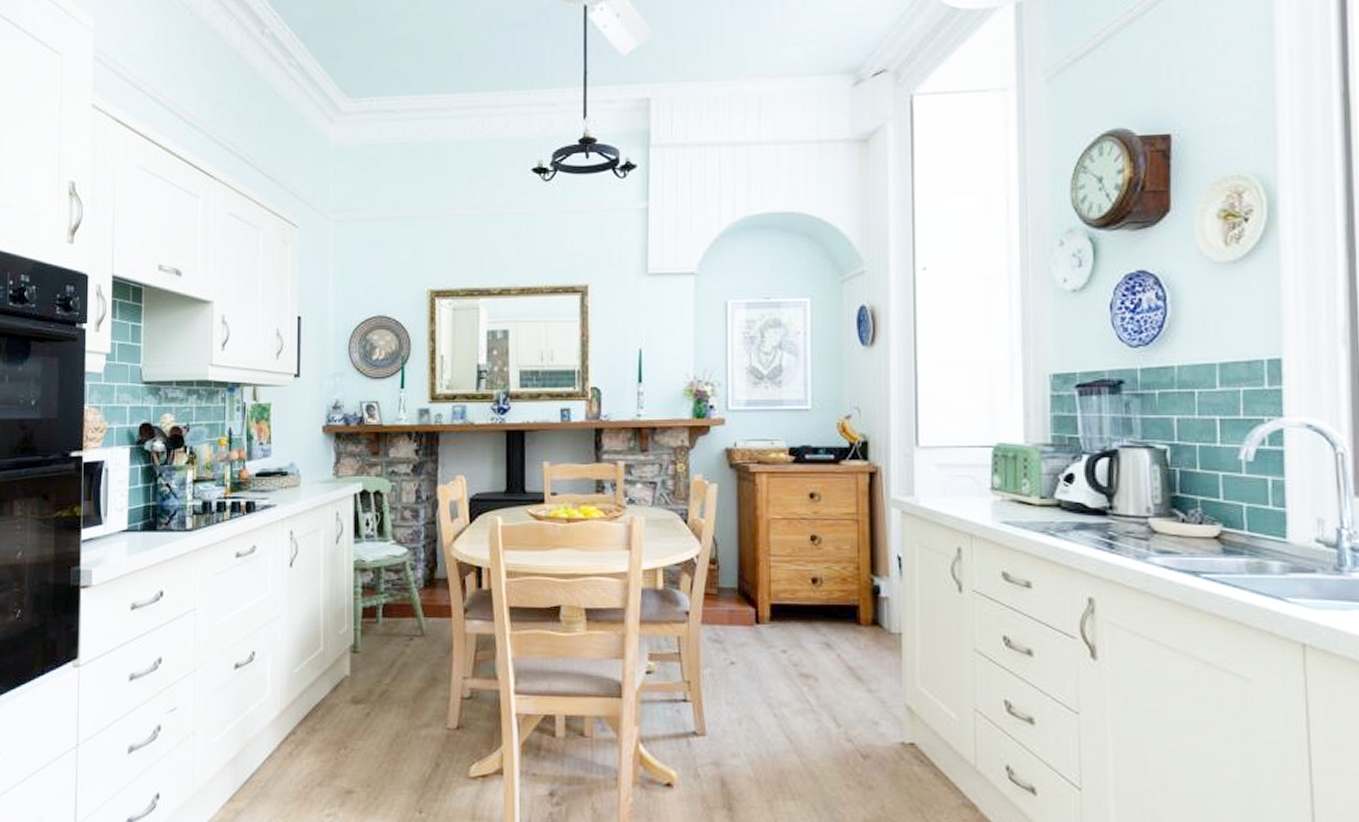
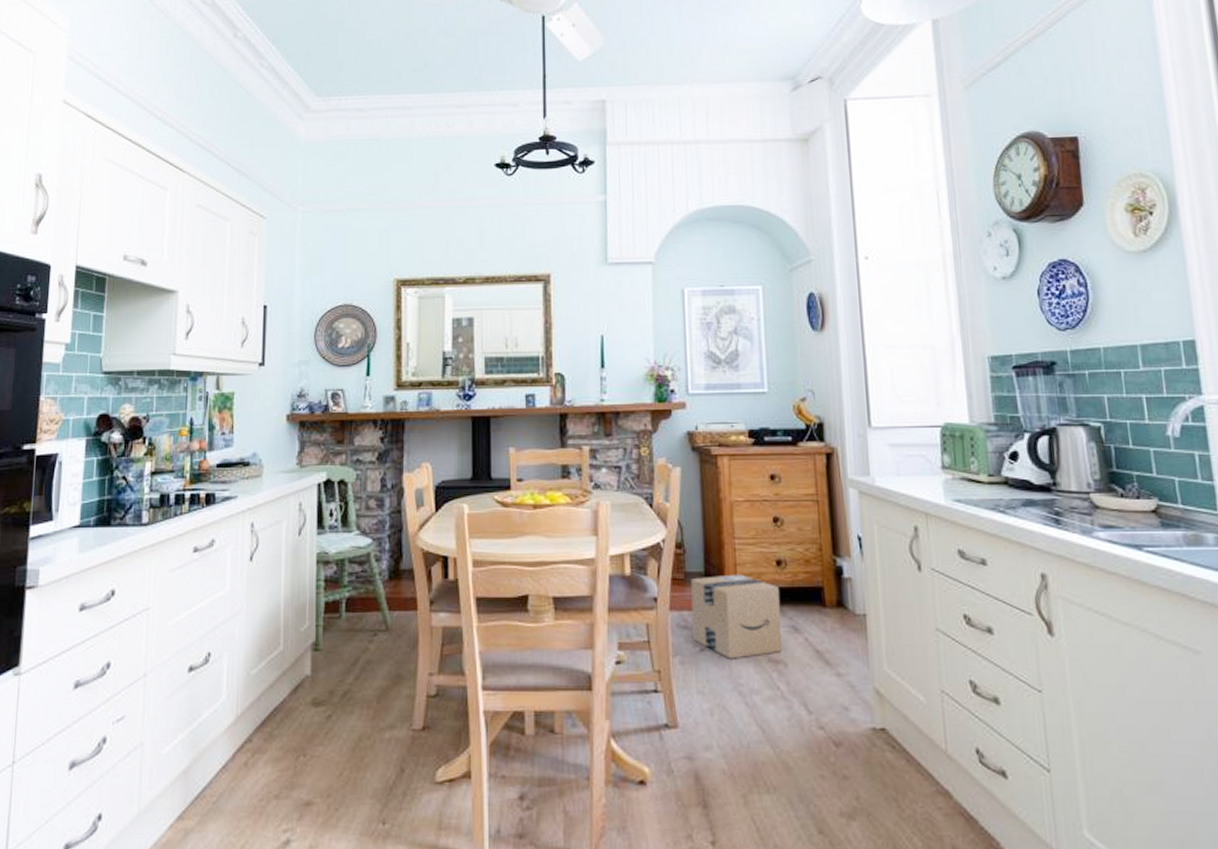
cardboard box: none [724,590,814,673] -> present [691,574,782,659]

